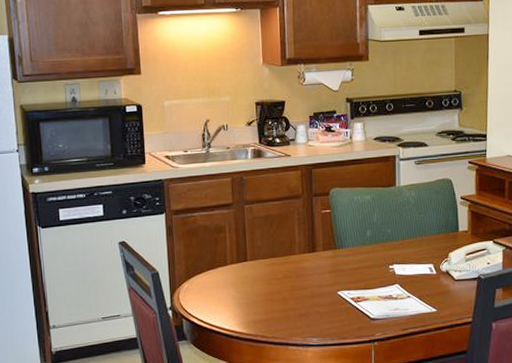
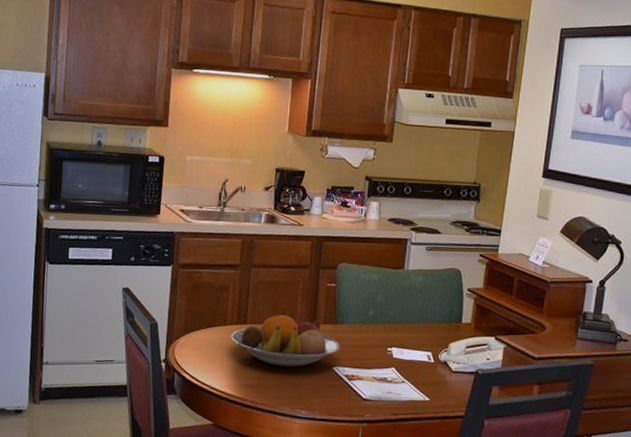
fruit bowl: none [233,245,343,298] -> present [231,313,341,367]

